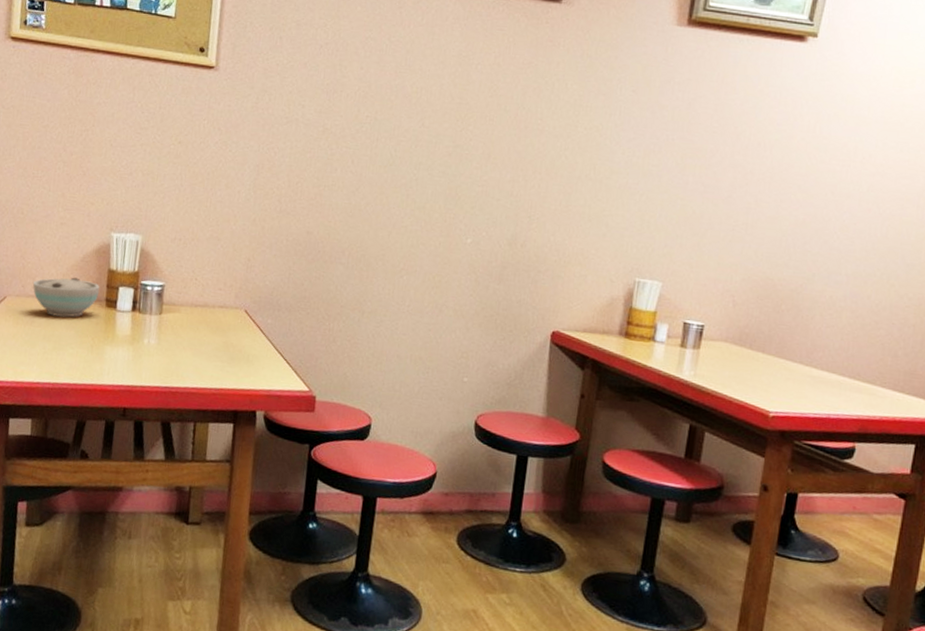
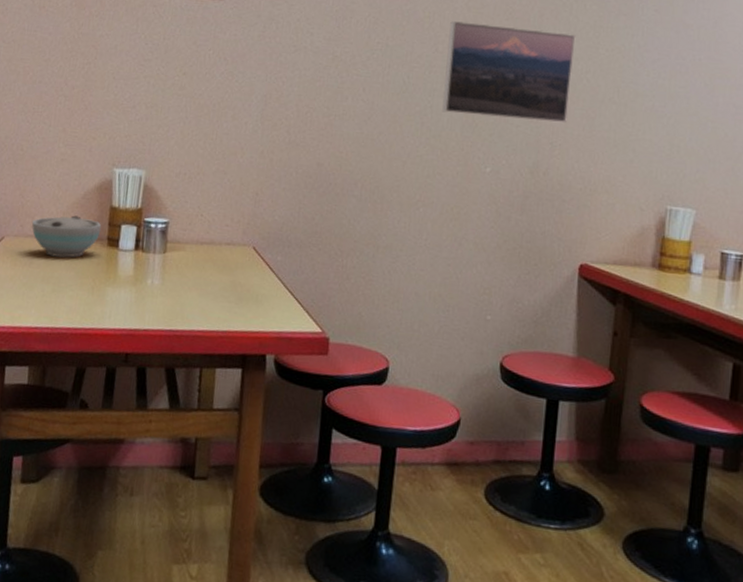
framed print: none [426,97,557,198] -> present [441,21,576,123]

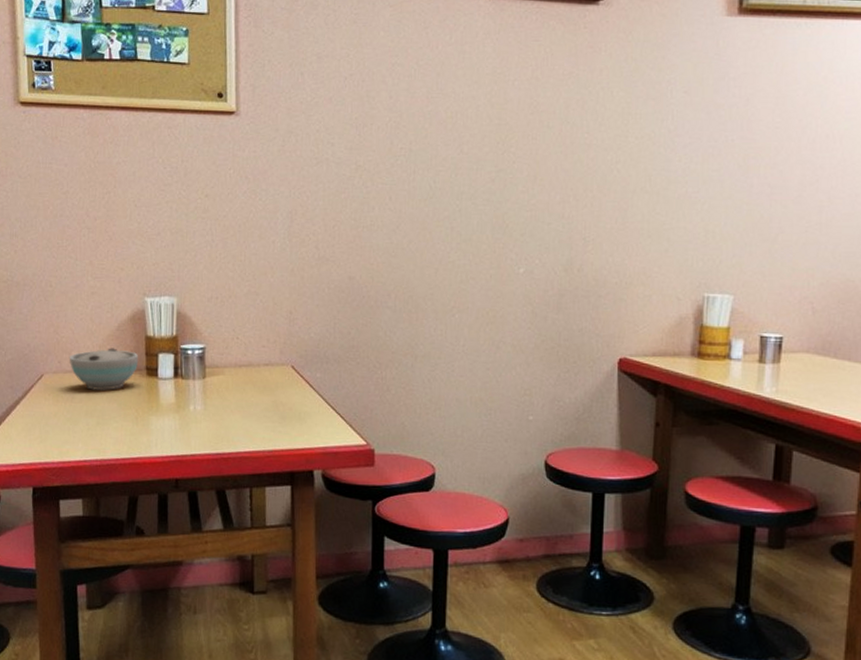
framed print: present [441,21,576,123] -> none [470,119,604,217]

